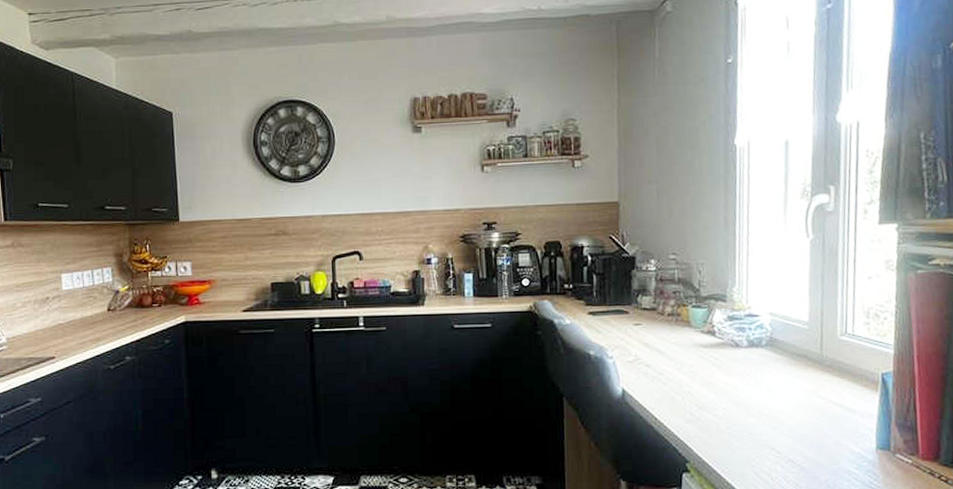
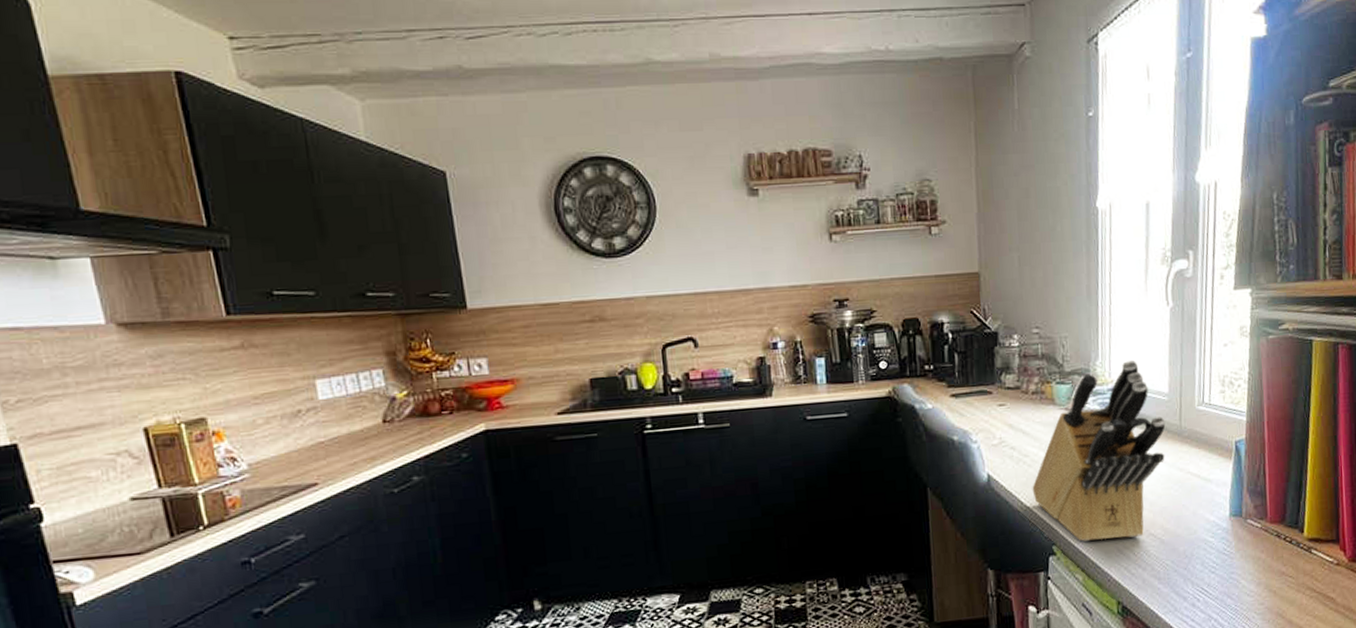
knife block: none [666,289,806,463] -> present [1032,361,1166,541]

